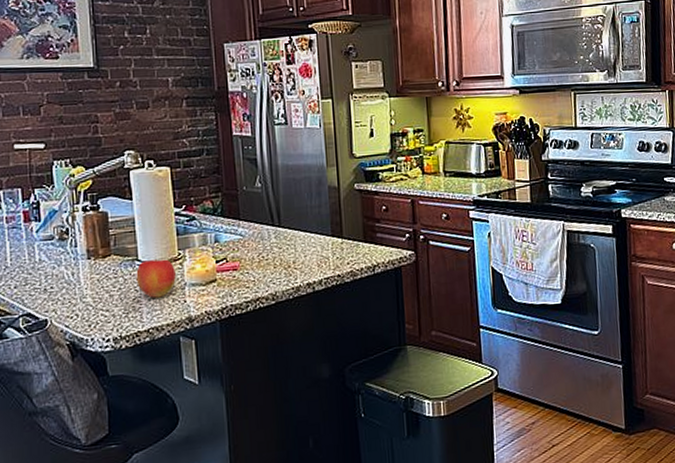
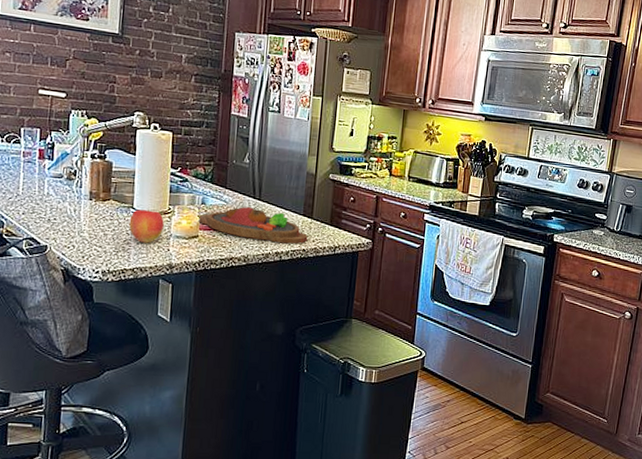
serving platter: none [214,236,342,273] -> present [198,206,308,244]

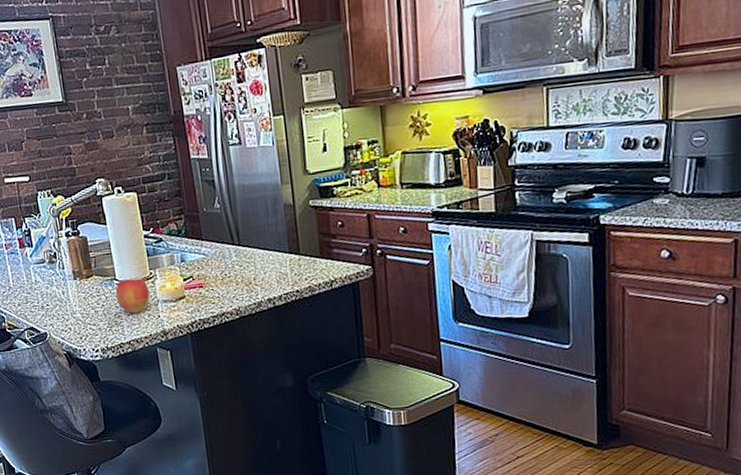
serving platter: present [198,206,308,244] -> none [181,254,300,290]

